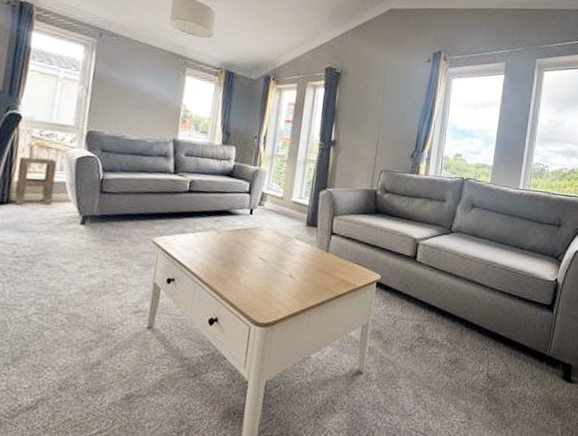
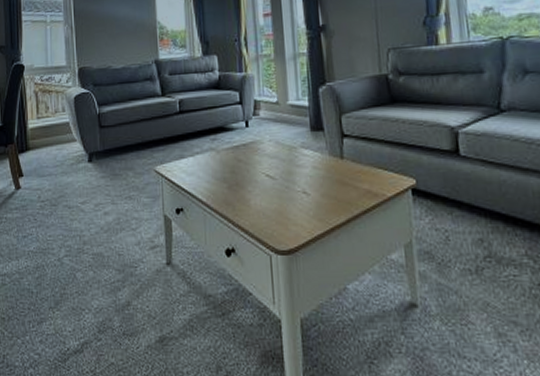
side table: present [14,157,58,206] -> none [29,102,61,152]

